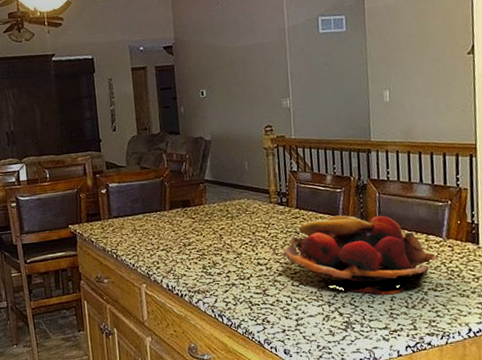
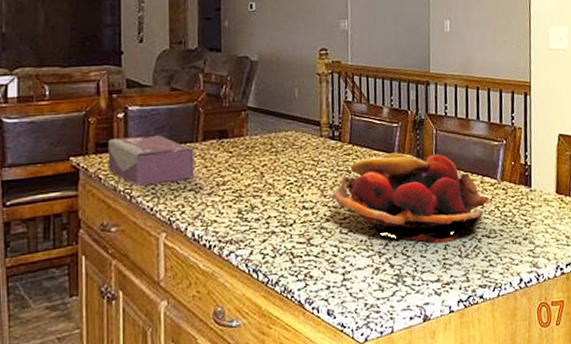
tissue box: none [96,205,166,247] -> present [107,134,195,186]

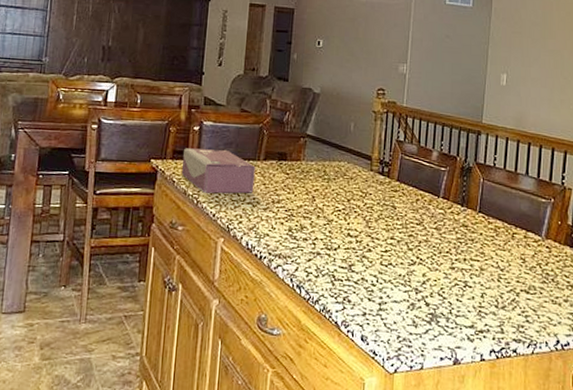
fruit basket: present [331,152,490,244] -> none [375,195,532,291]

